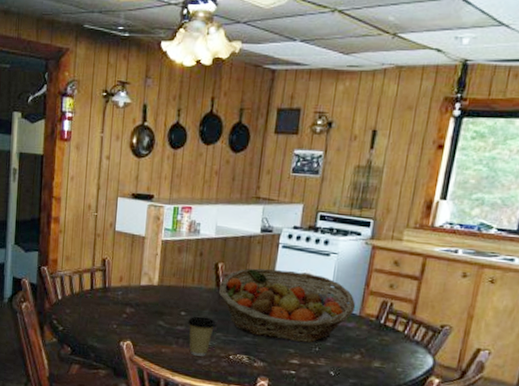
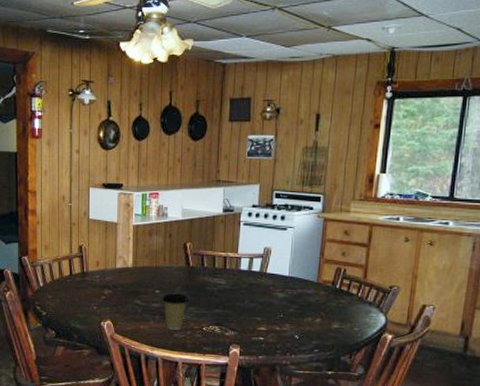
fruit basket: present [218,268,356,343] -> none [188,245,313,311]

